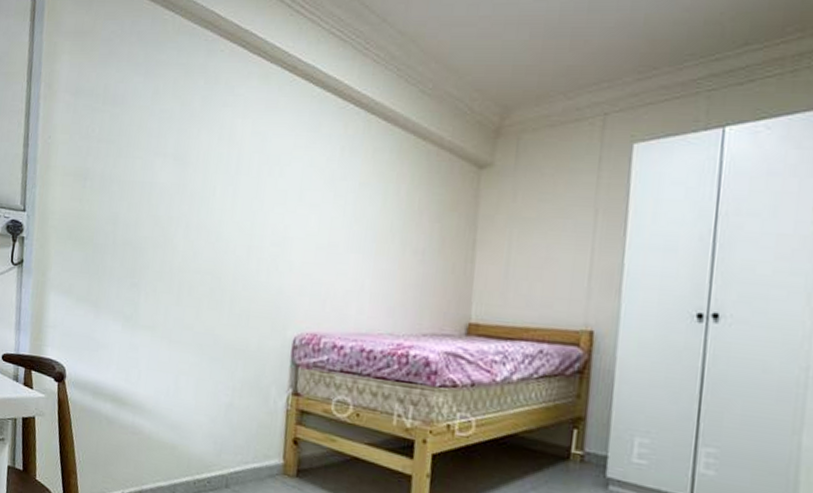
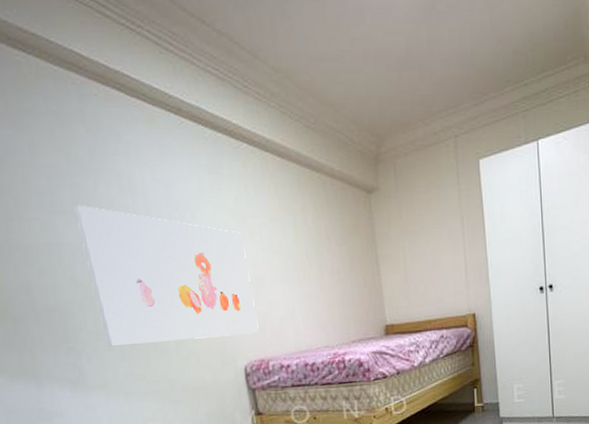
wall art: none [166,149,326,304] -> present [74,204,259,347]

